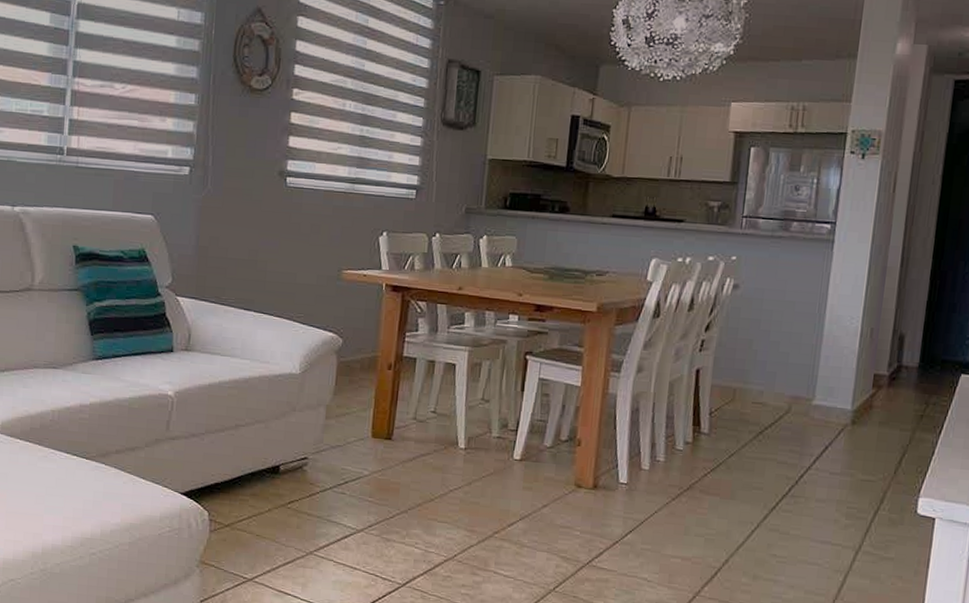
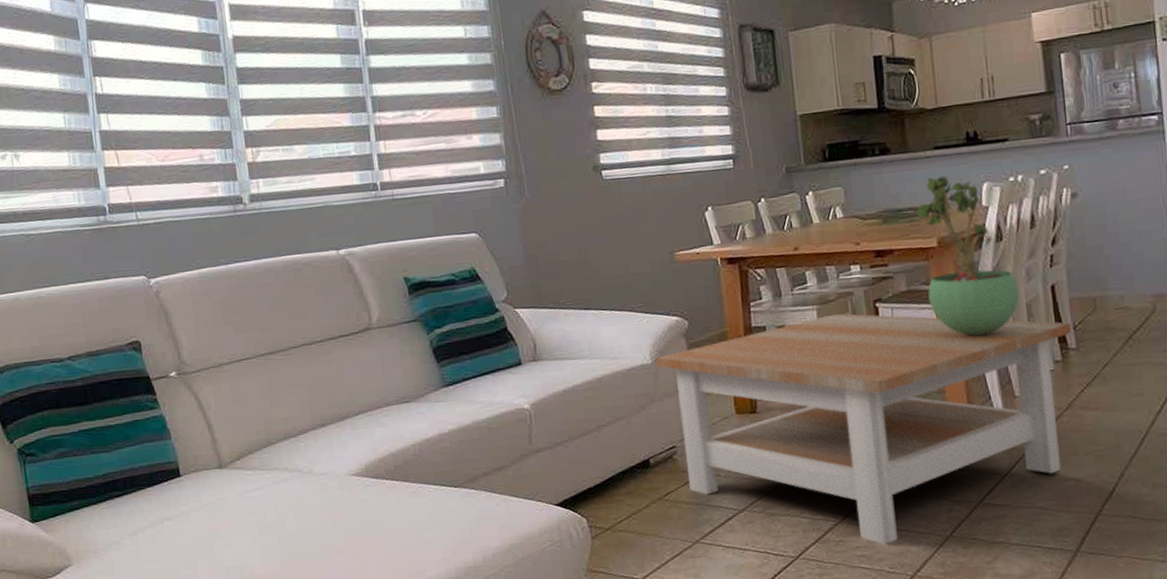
coffee table: none [304,358,708,588] -> present [655,313,1072,545]
potted plant: none [577,244,666,405] -> present [915,175,1020,336]

